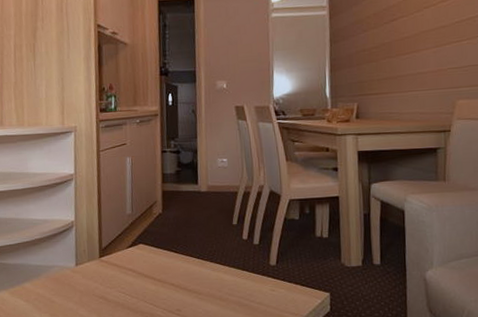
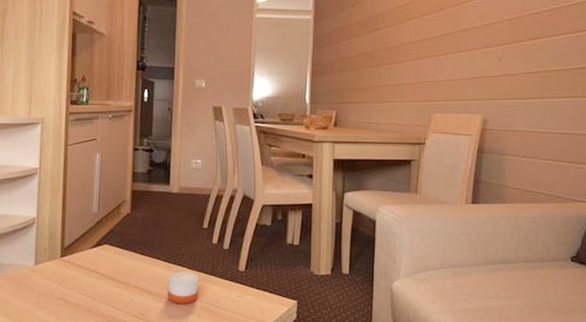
candle: none [202,267,232,300] -> present [168,271,199,304]

